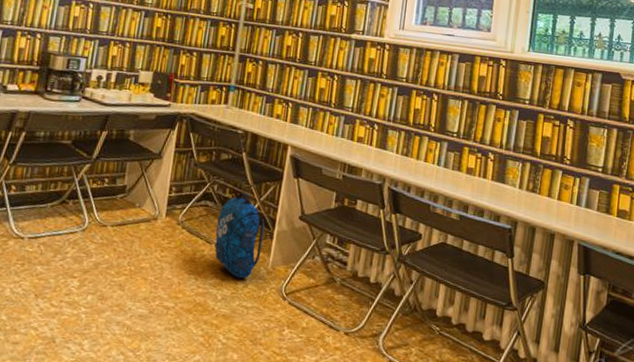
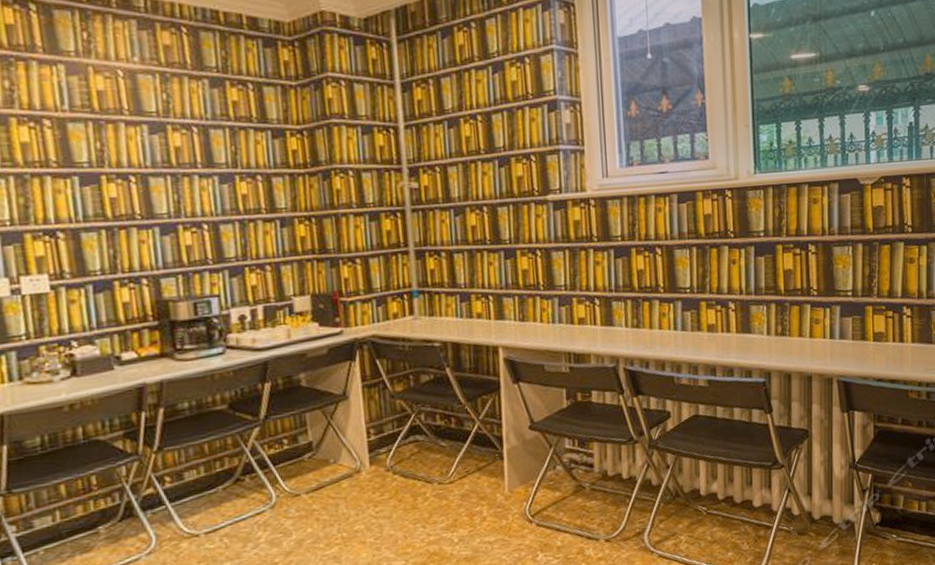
backpack: present [214,192,265,279] -> none [433,414,494,514]

